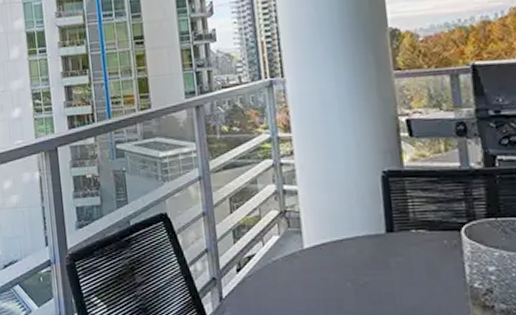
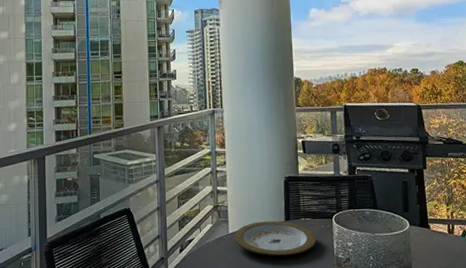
plate: none [311,232,438,283] -> present [234,221,317,257]

